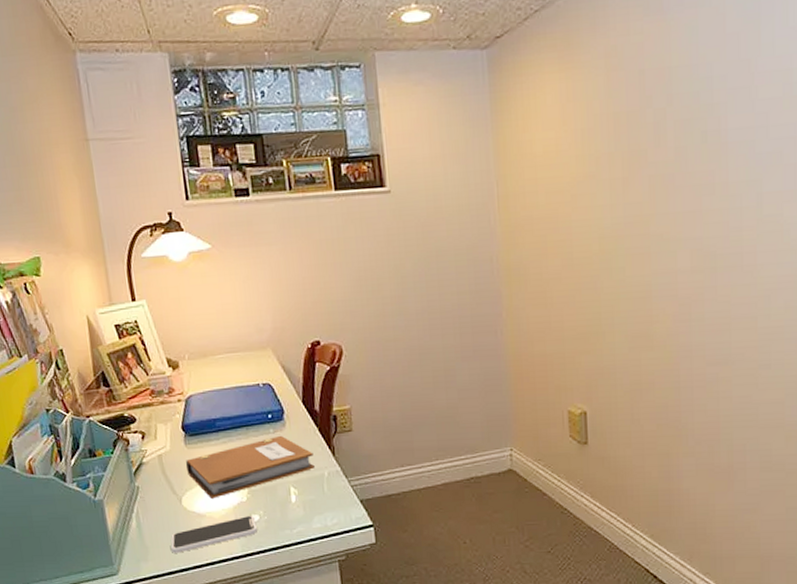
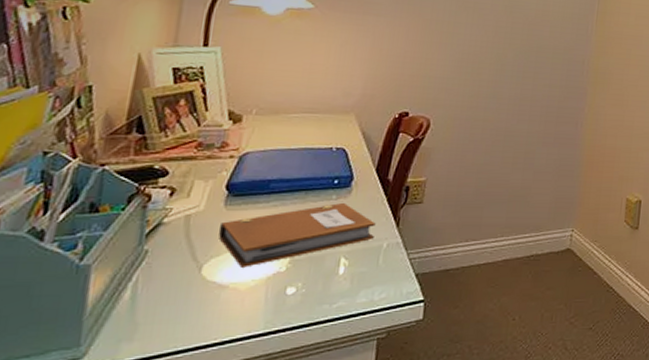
smartphone: present [170,515,257,553] -> none [170,287,291,331]

